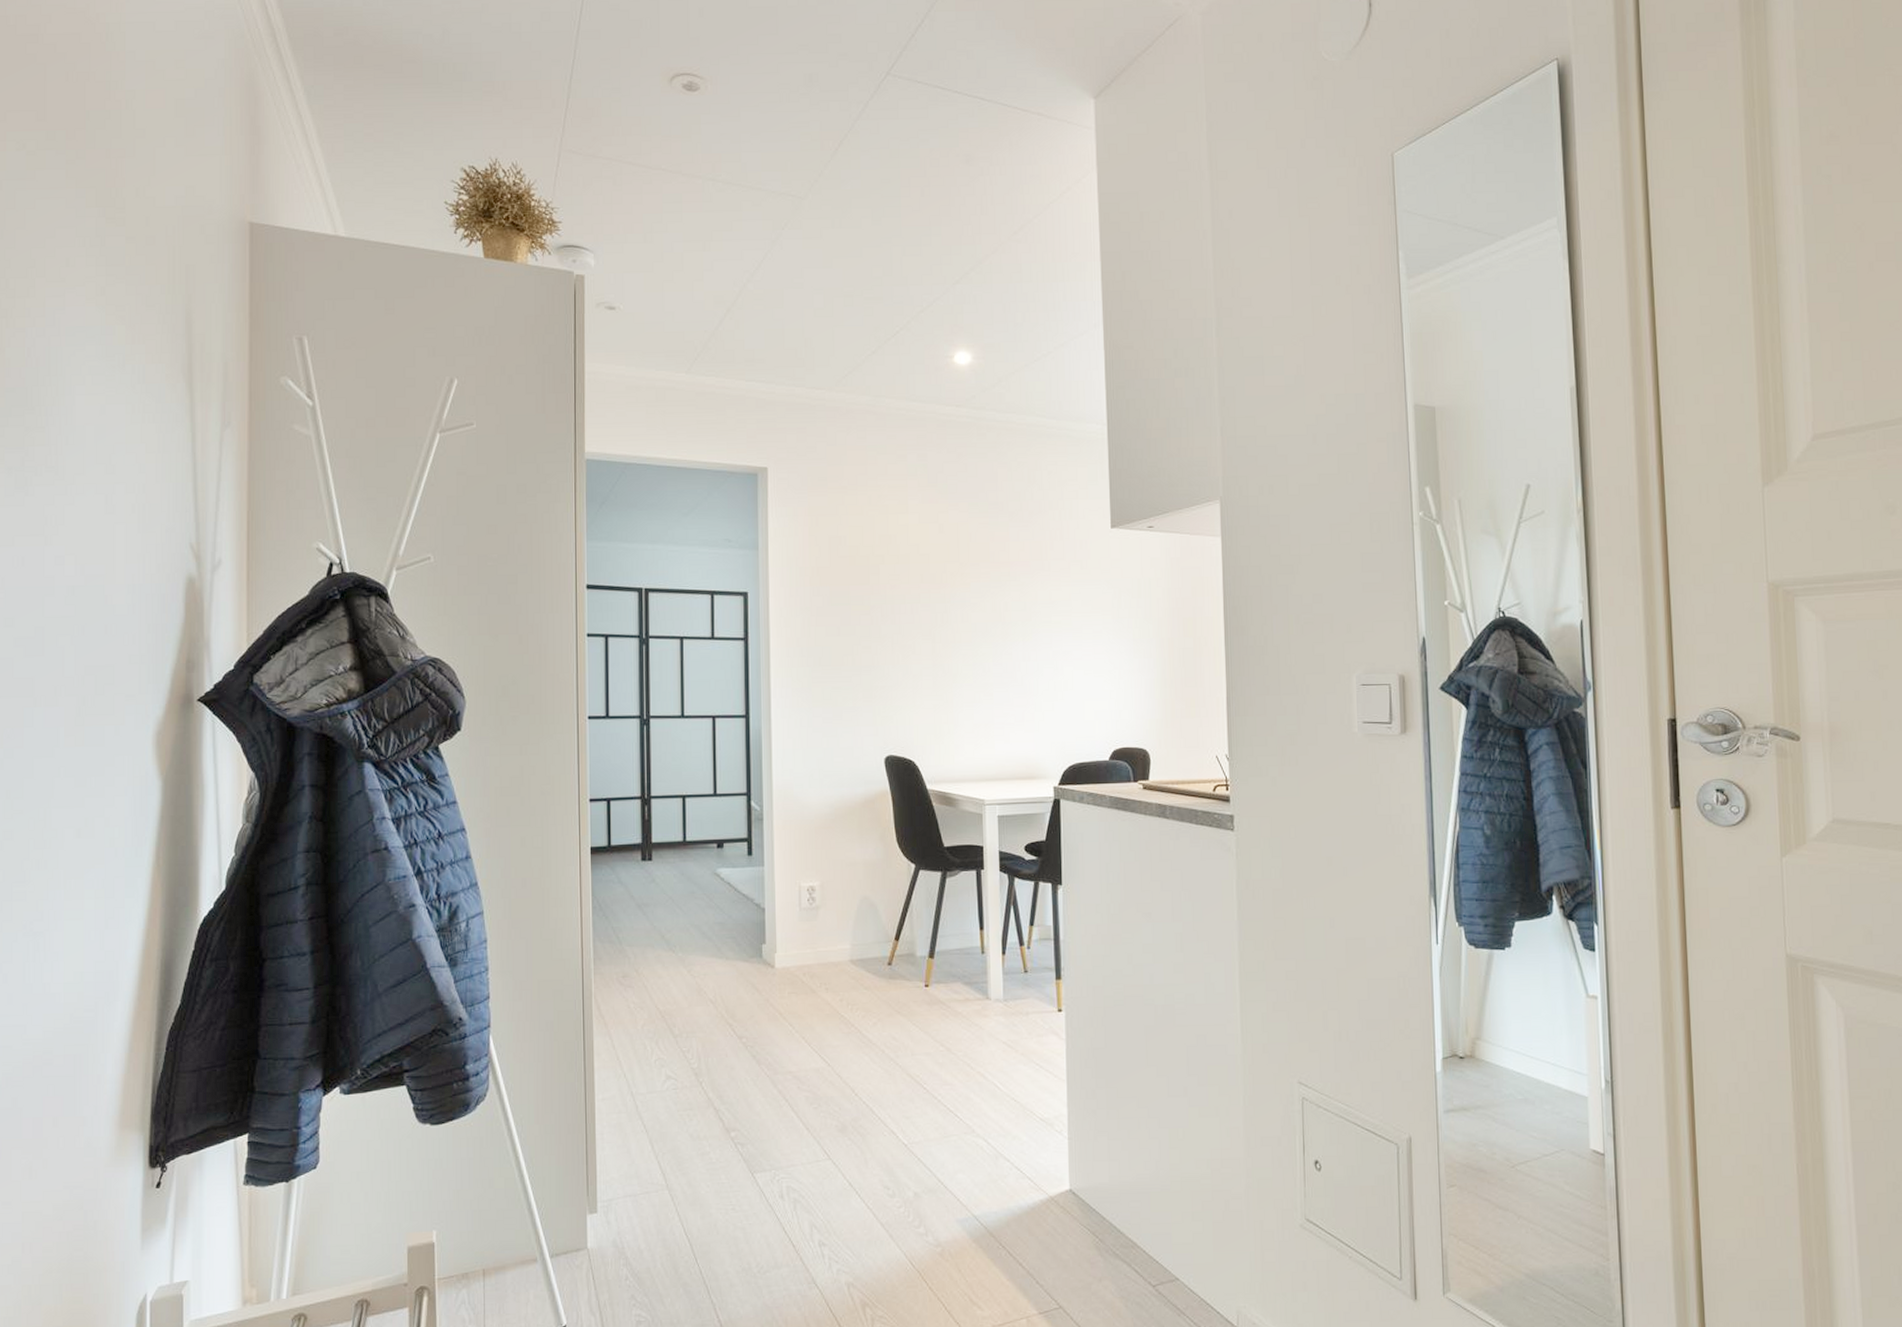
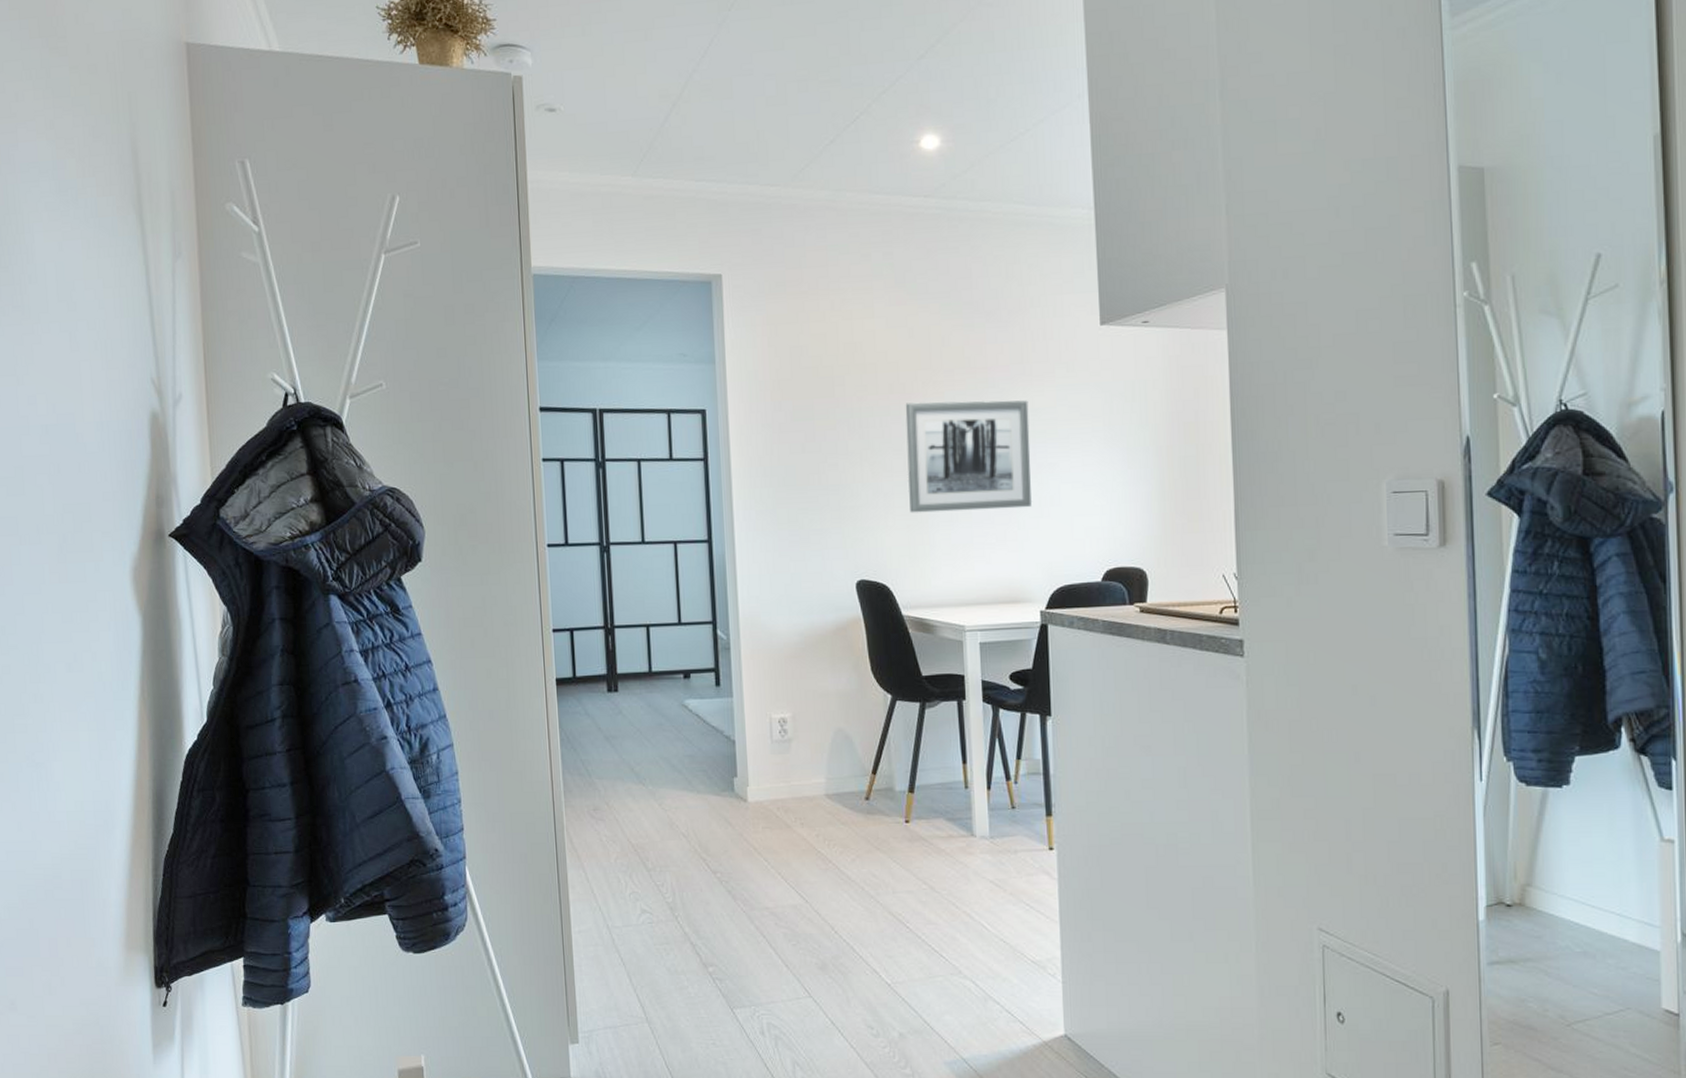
wall art: none [934,592,1049,694] -> present [905,400,1033,513]

